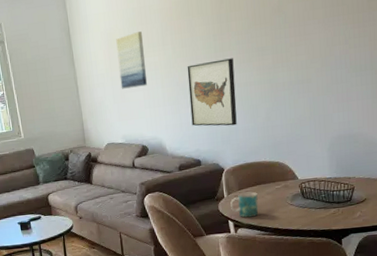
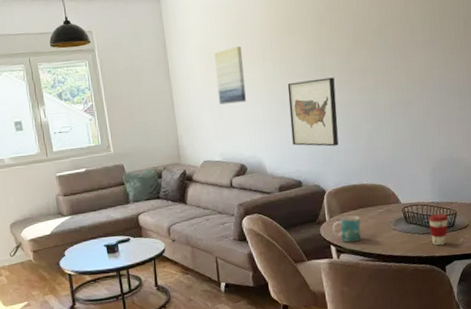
coffee cup: none [325,189,346,220] -> present [428,214,448,246]

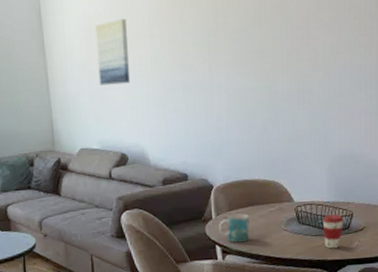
wall art: present [287,77,339,147] -> none [176,58,230,137]

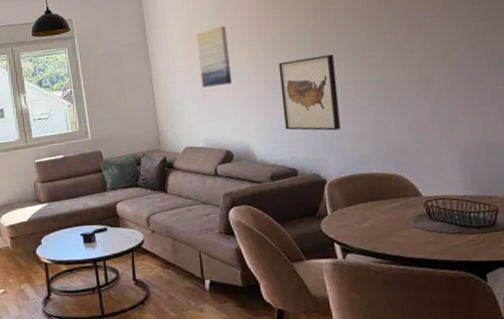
wall art: none [176,58,230,137] -> present [278,54,341,131]
mug: present [219,213,250,243] -> none [336,209,373,241]
coffee cup: present [322,214,344,249] -> none [459,210,487,249]

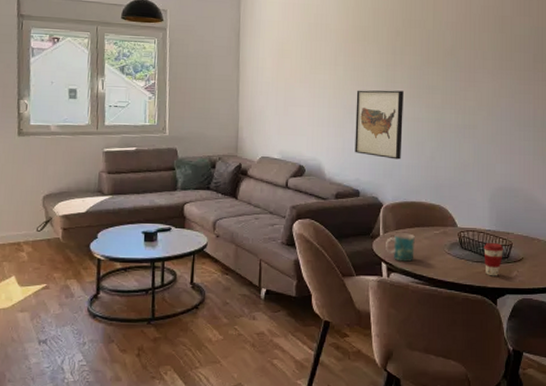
wall art: present [196,26,233,88] -> none [285,47,315,103]
mug: none [336,209,373,241] -> present [386,233,415,262]
coffee cup: none [459,210,487,249] -> present [483,243,503,277]

